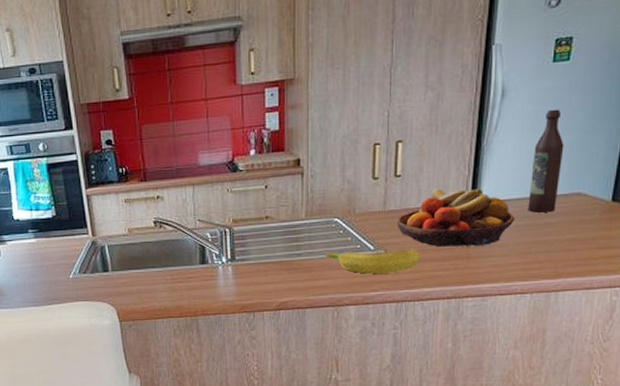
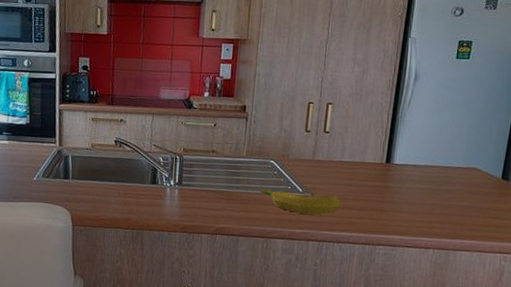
fruit bowl: present [396,188,515,247] -> none [323,147,422,202]
wine bottle: present [528,109,564,213] -> none [433,96,464,181]

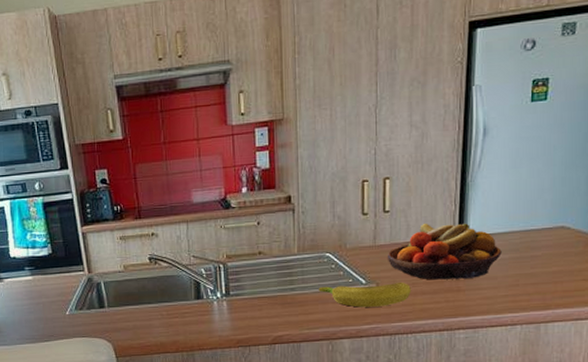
fruit bowl: none [323,147,422,202] -> present [387,223,502,280]

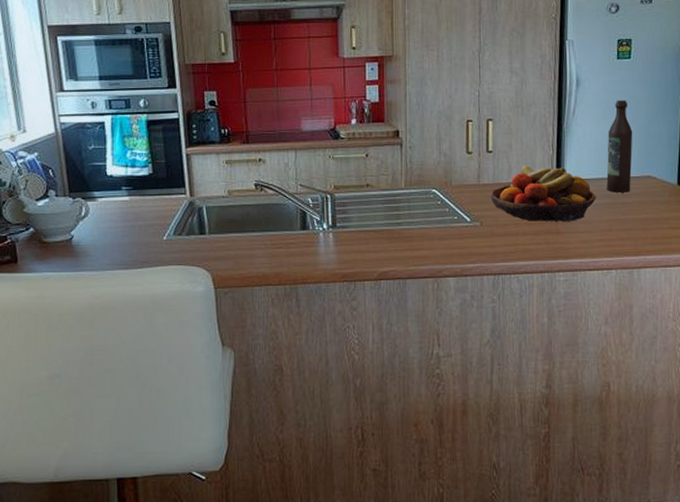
banana: present [318,282,412,307] -> none [424,221,514,245]
wine bottle: none [514,146,546,246] -> present [606,100,633,192]

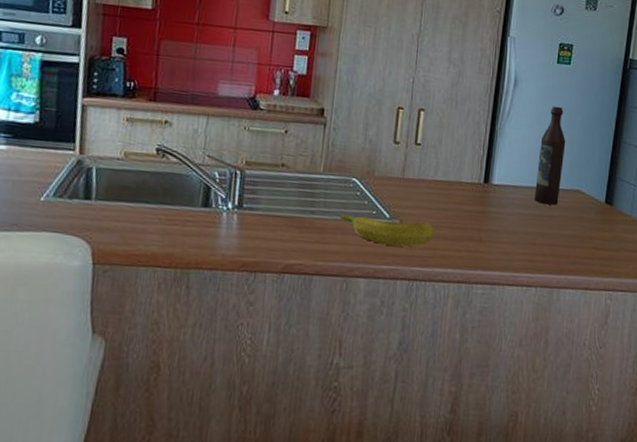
banana: none [424,221,514,245] -> present [339,214,435,247]
fruit bowl: present [490,165,596,221] -> none [413,163,523,230]

